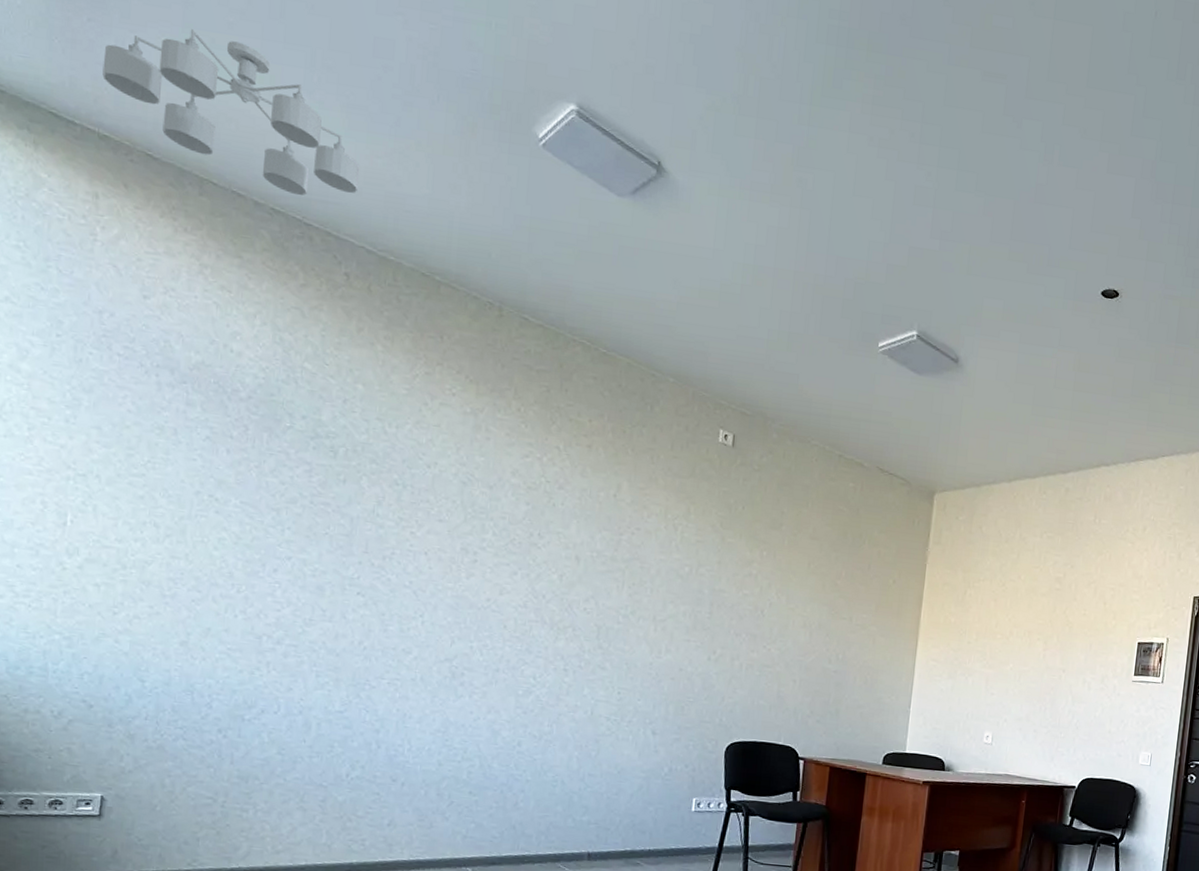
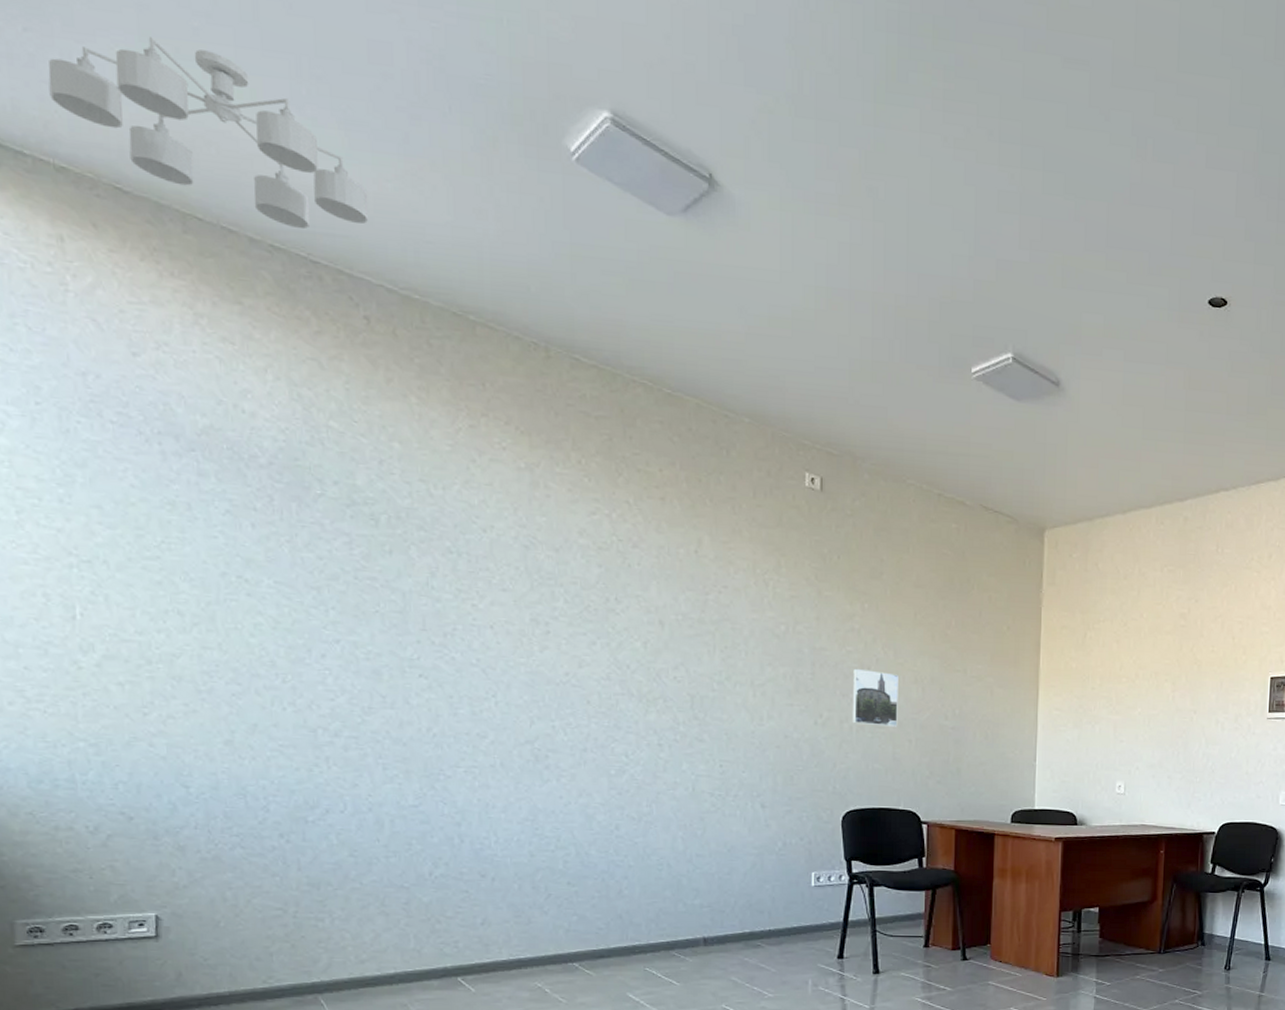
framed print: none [742,610,789,667] -> present [852,668,898,727]

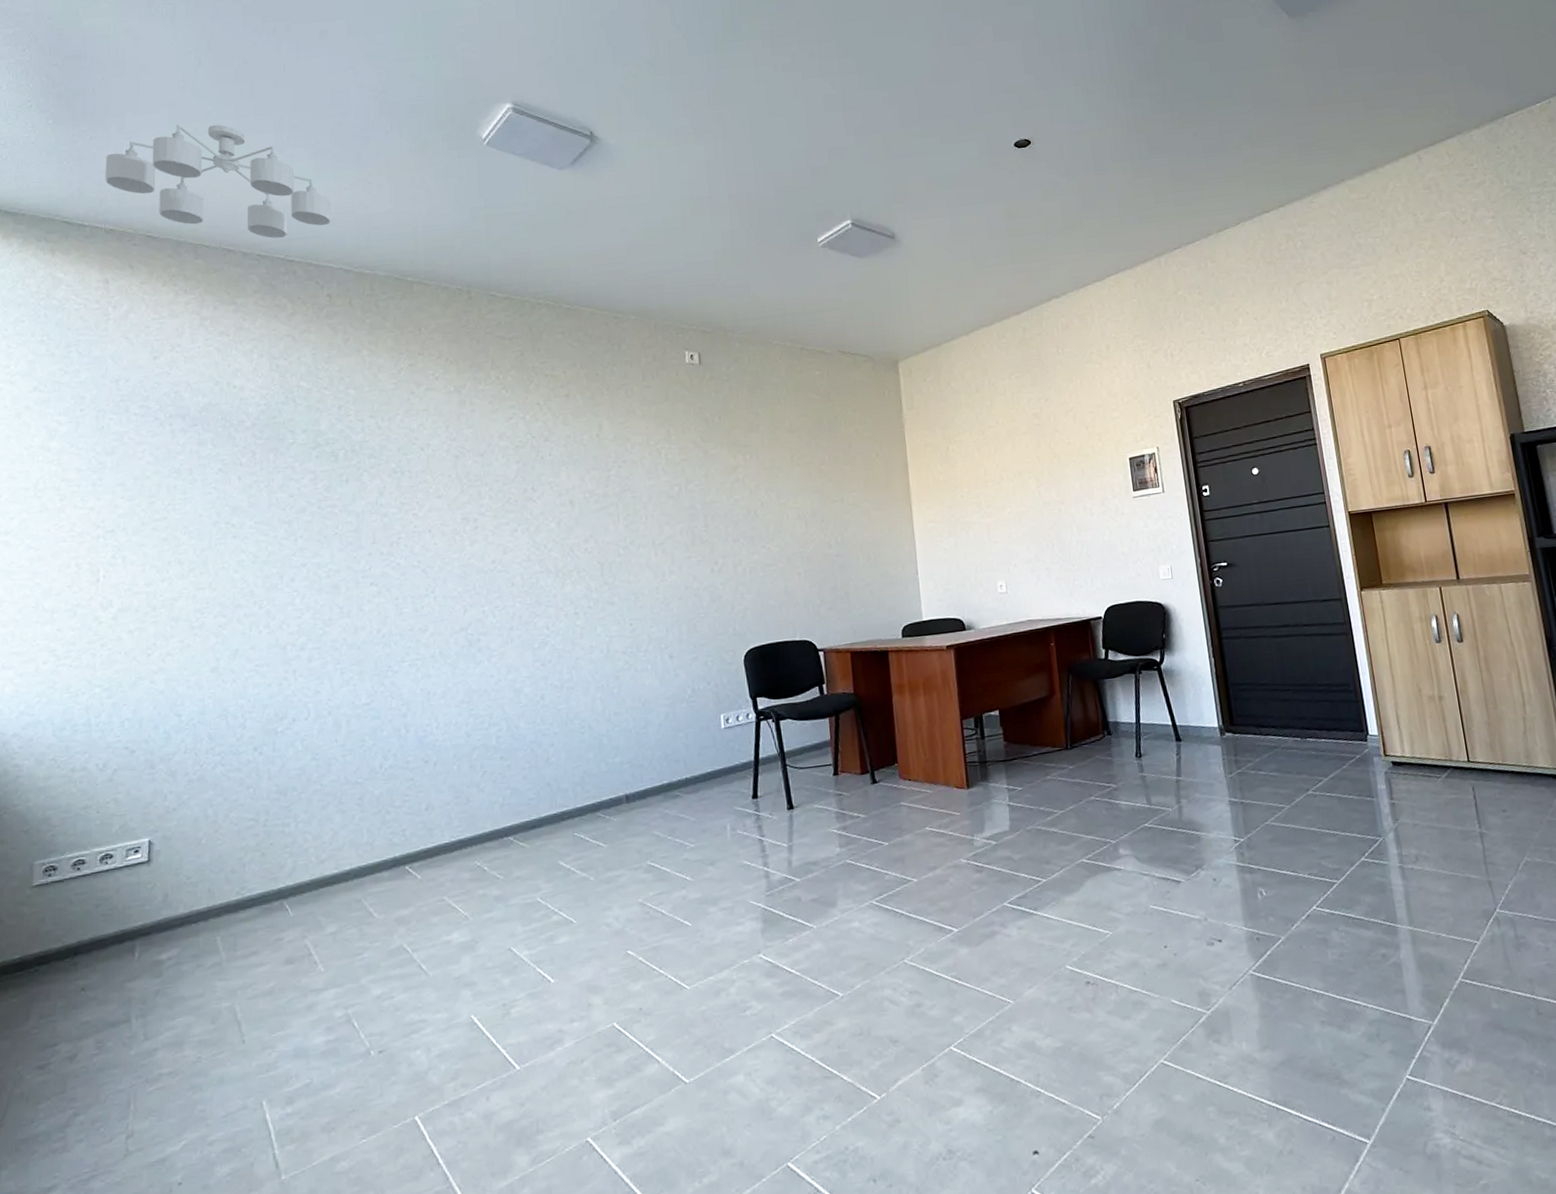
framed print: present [852,668,898,727] -> none [742,513,787,566]

